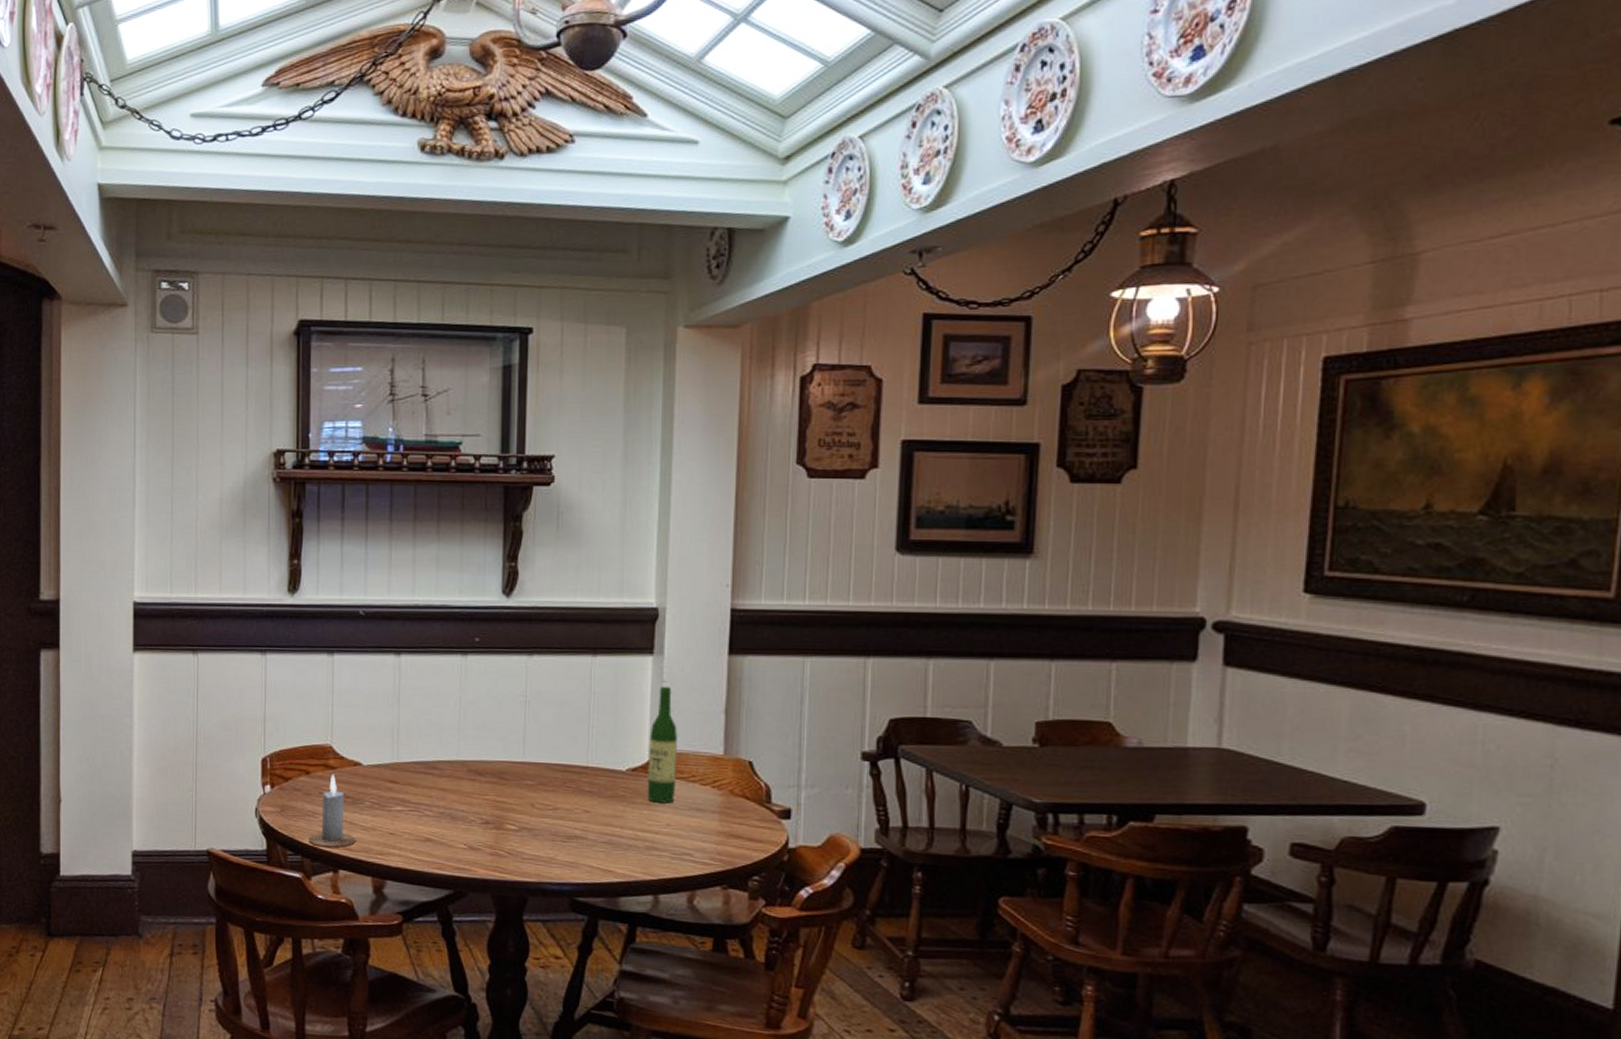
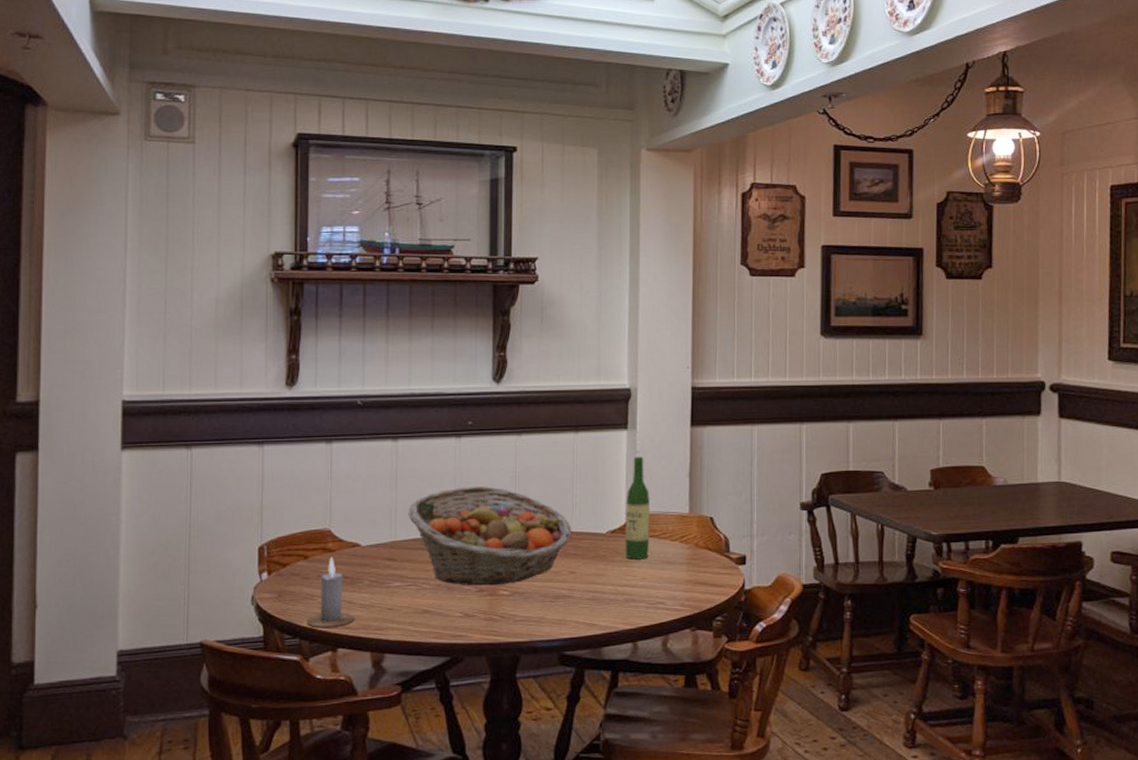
fruit basket: none [411,709,588,819] -> present [408,486,573,586]

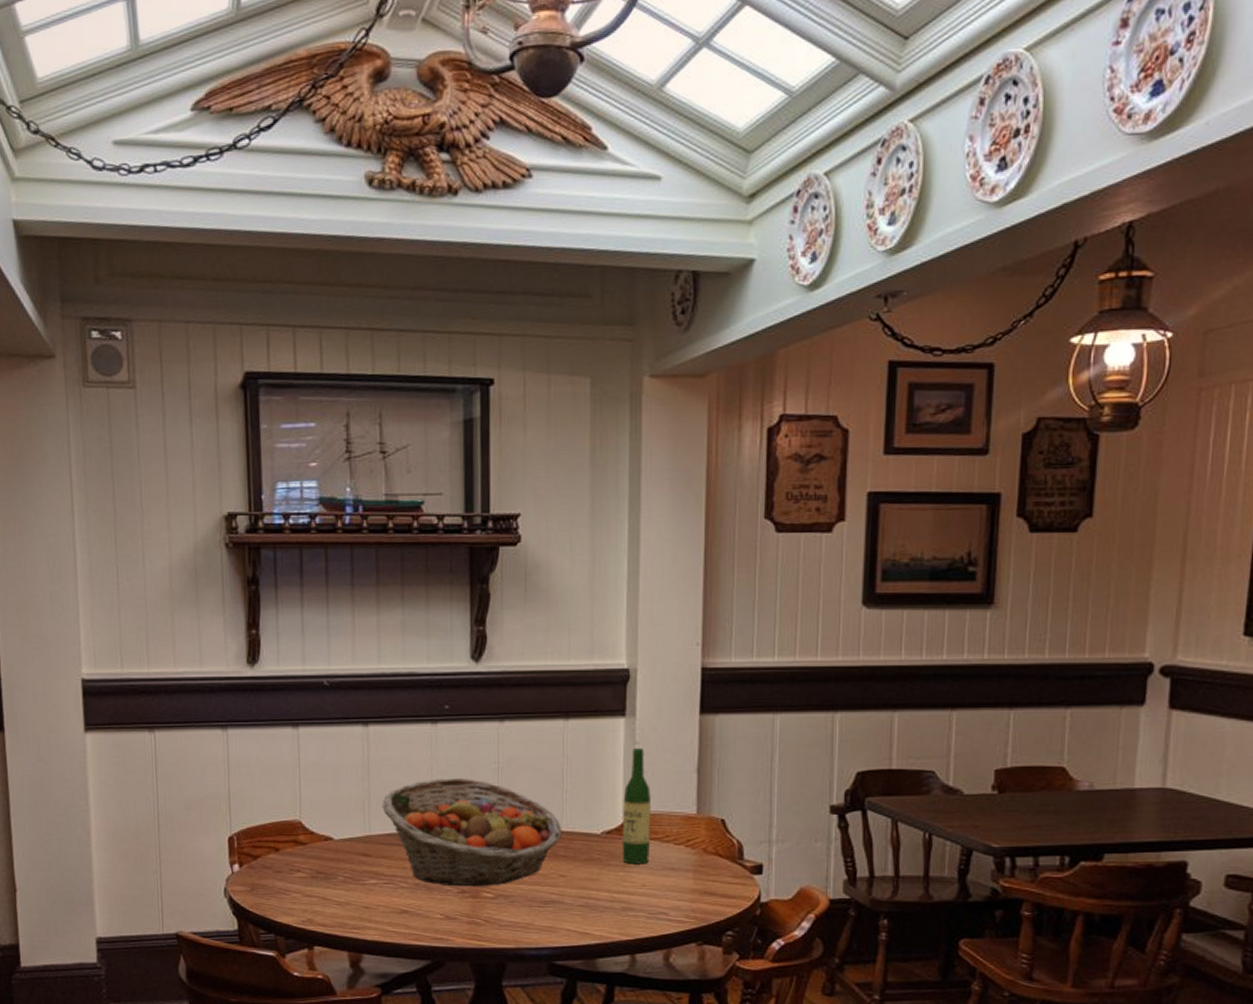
candle: present [307,557,355,627] -> none [281,851,330,924]

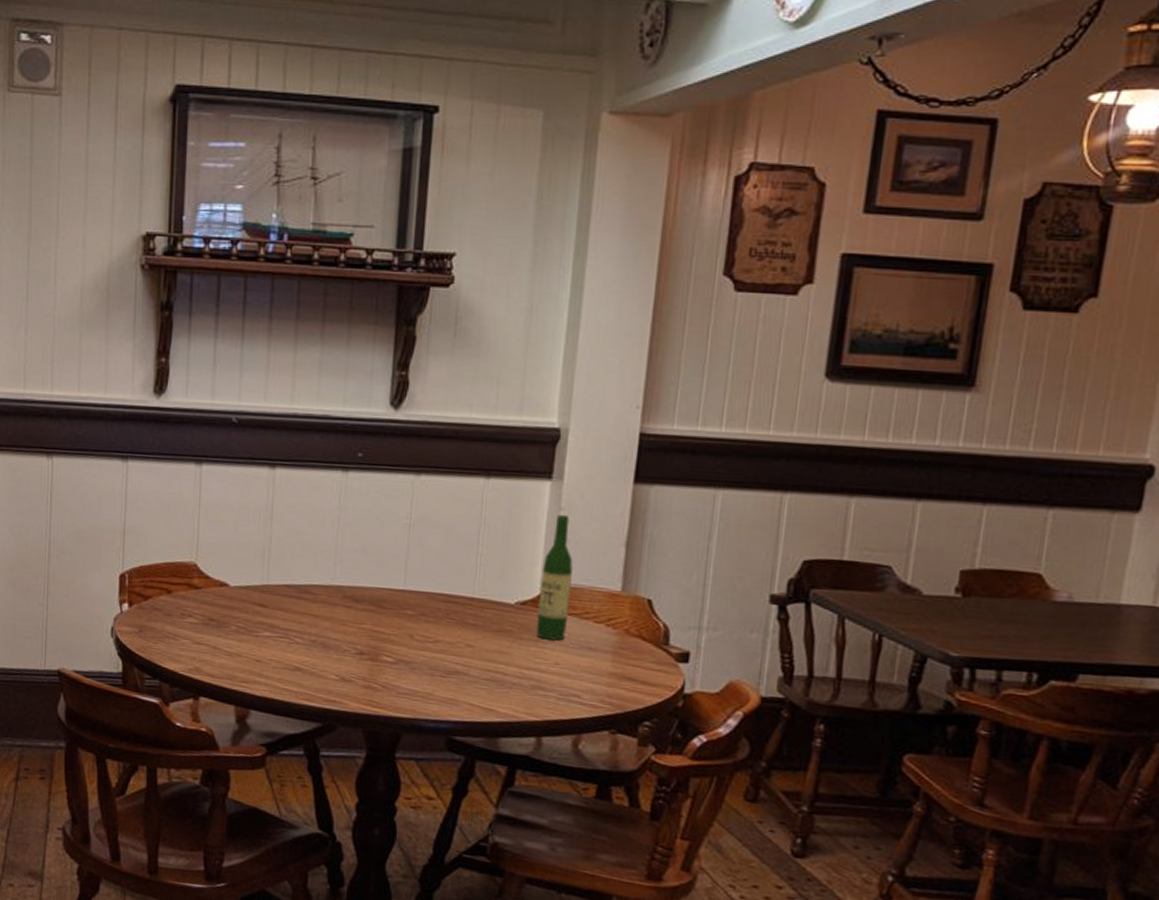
fruit basket: present [382,778,563,887] -> none [283,530,474,650]

